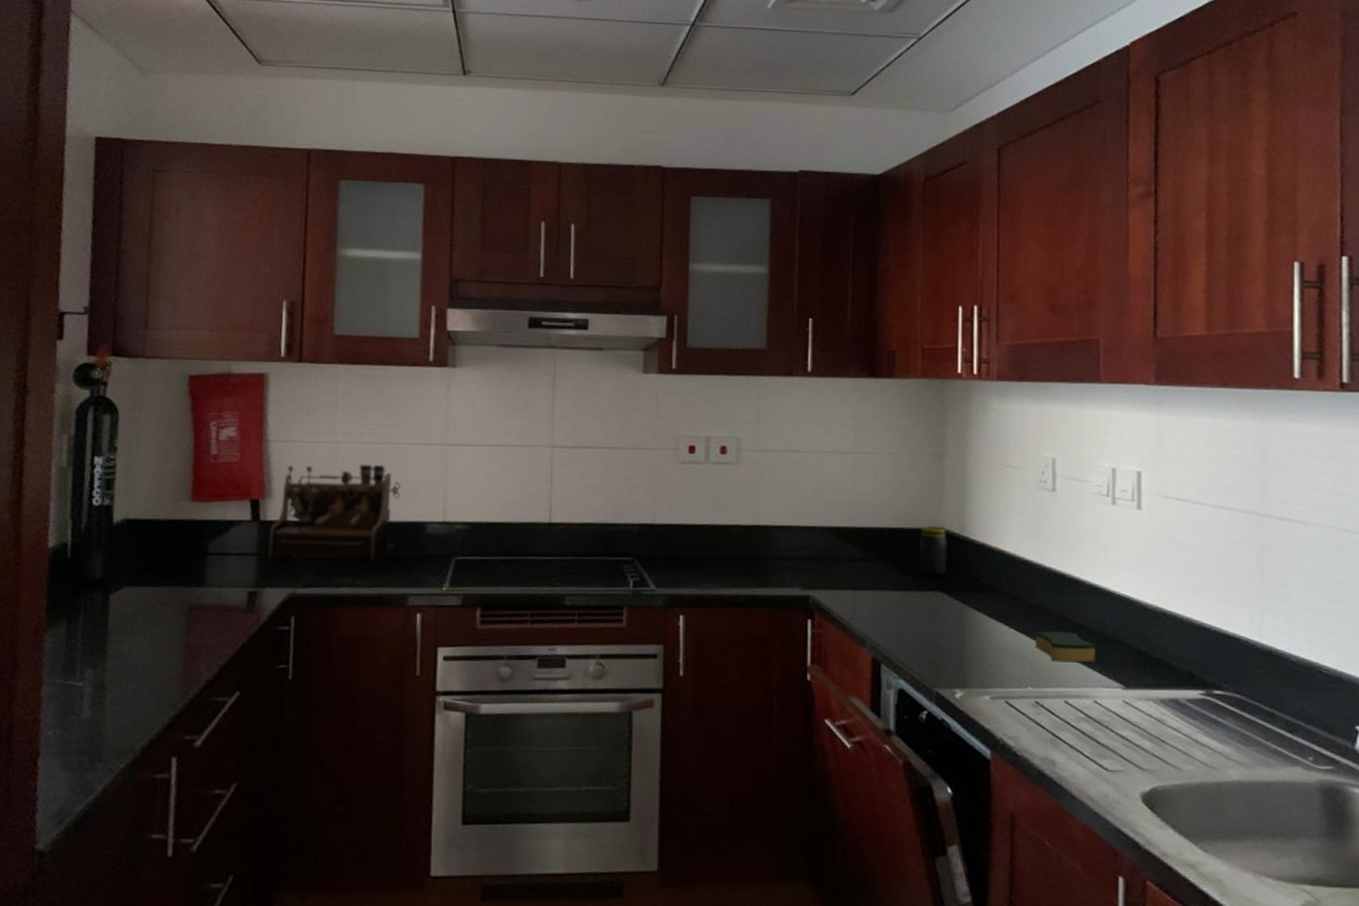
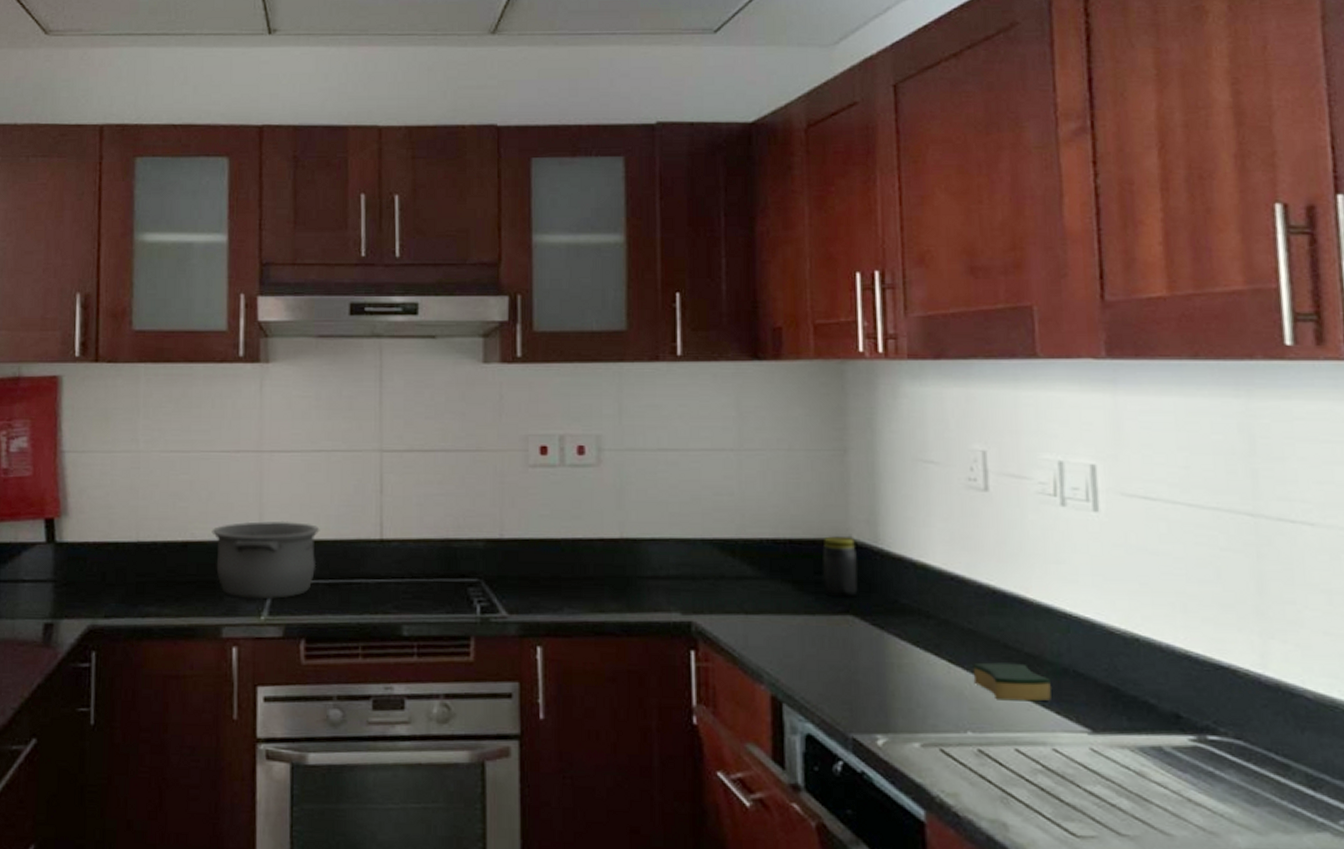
spice rack: present [267,464,401,564] -> none [64,475,211,590]
cooking pot: none [401,505,497,573] -> present [211,520,320,600]

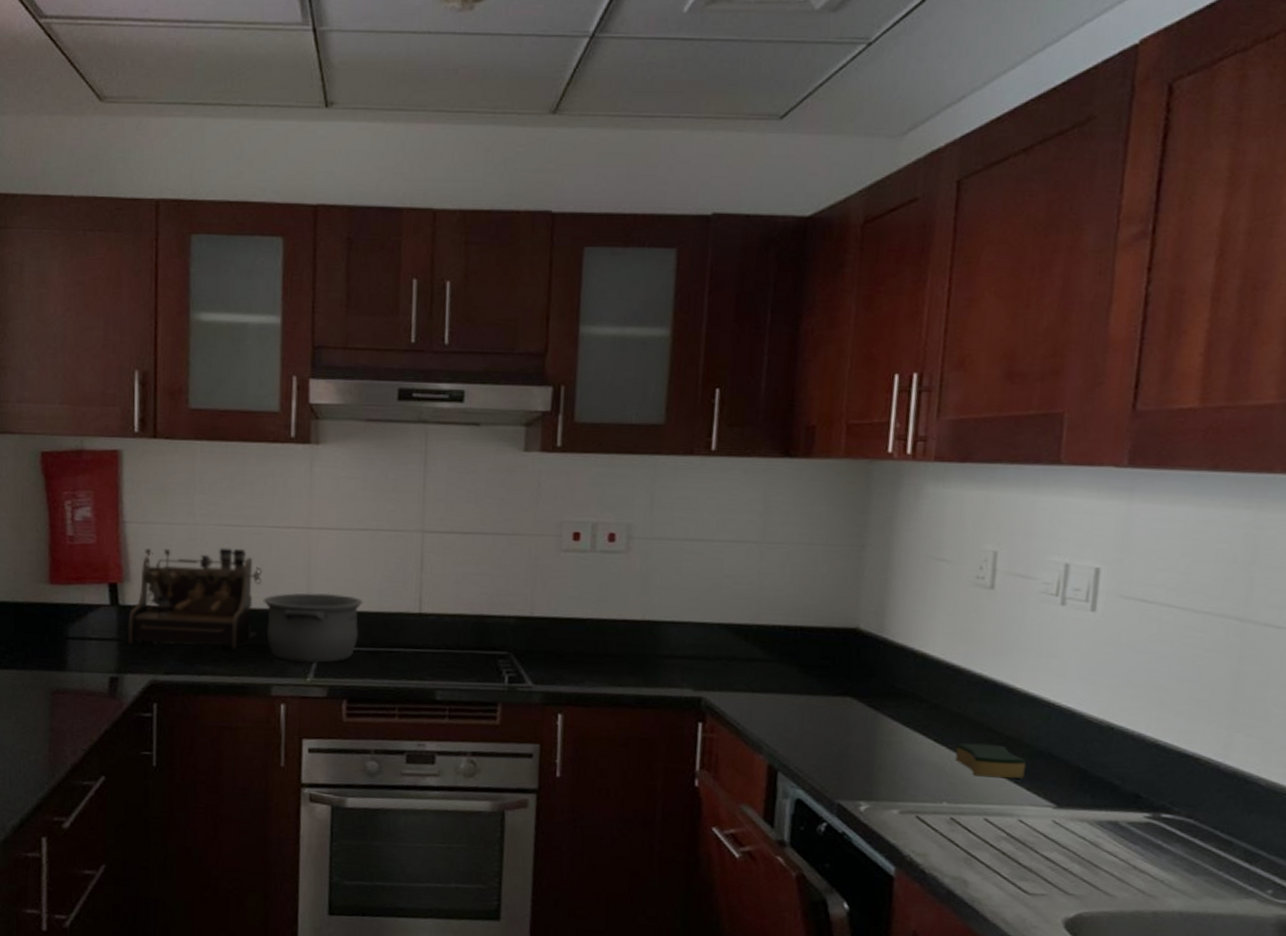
spice rack: none [64,475,211,590] -> present [127,547,263,652]
jar: present [821,536,858,598] -> none [826,625,862,681]

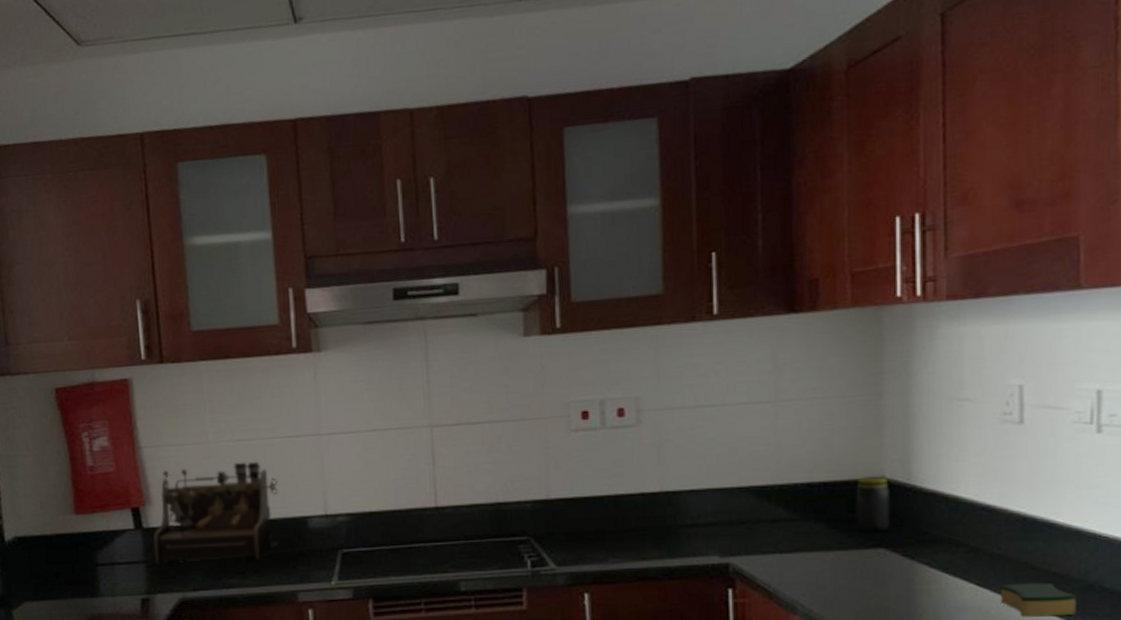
cooking pot: present [263,592,363,664] -> none [281,496,379,567]
jar: none [826,625,862,681] -> present [855,476,890,533]

